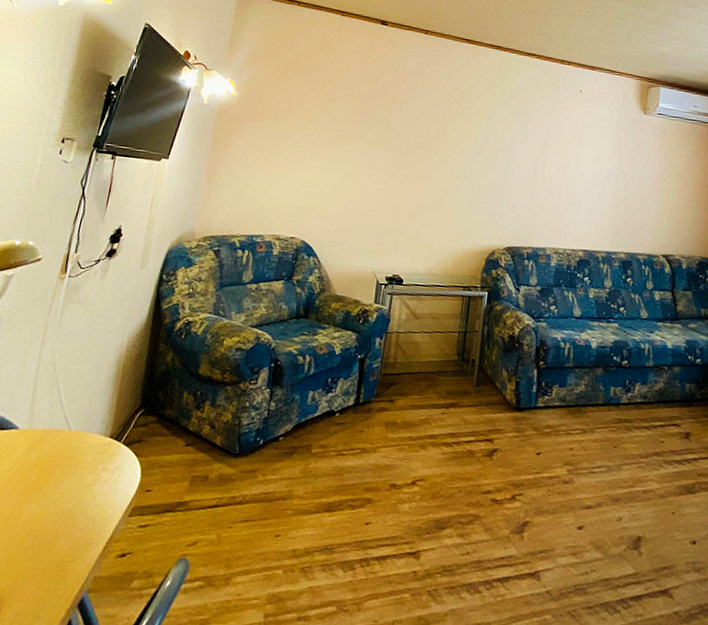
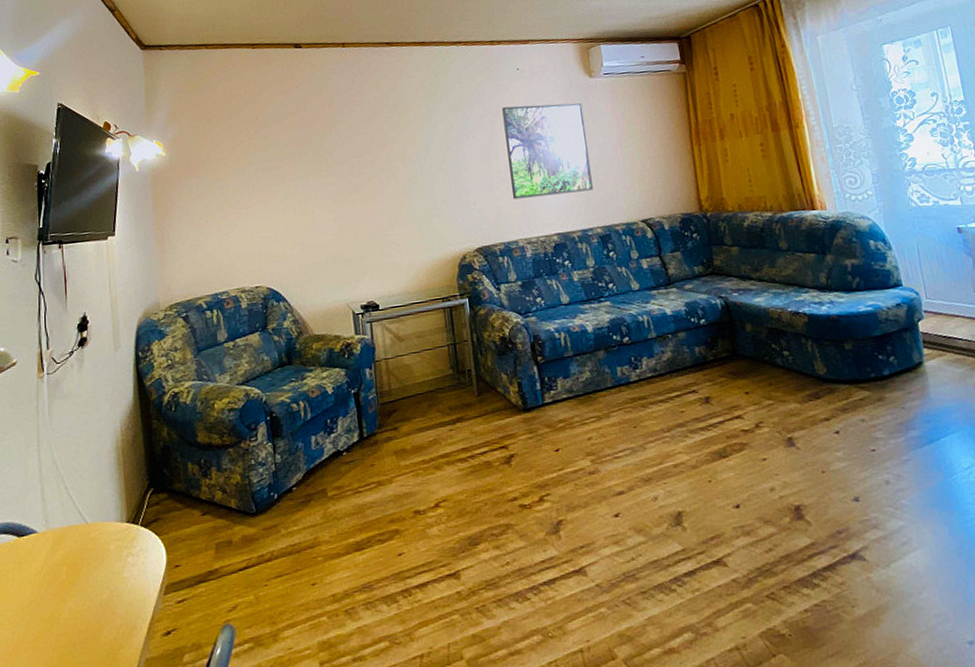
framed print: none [550,123,632,217] -> present [502,103,593,200]

